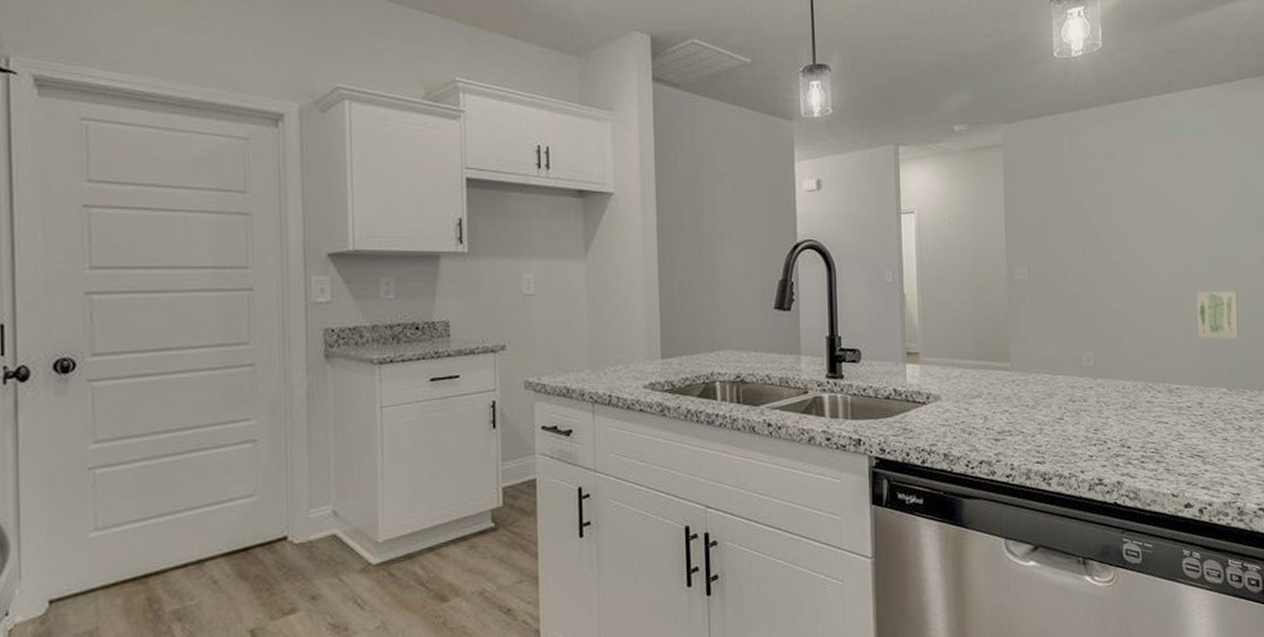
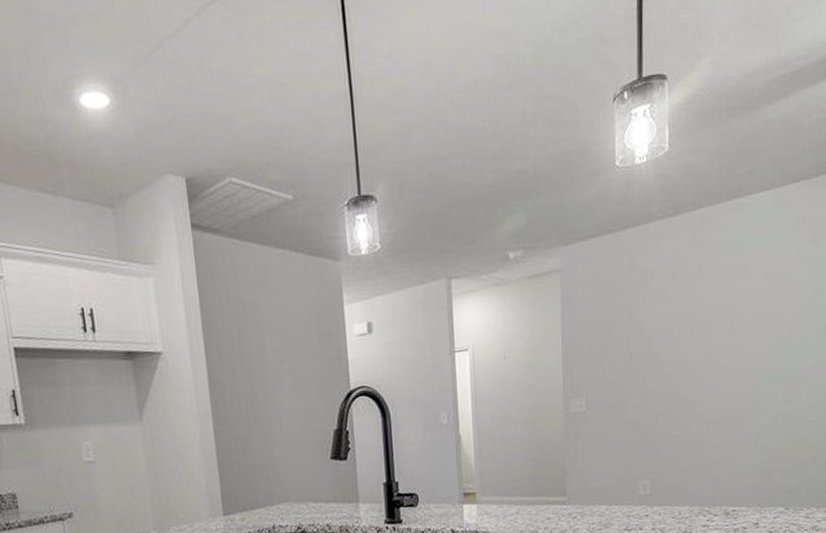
wall art: present [1196,291,1239,340] -> none [758,407,801,460]

